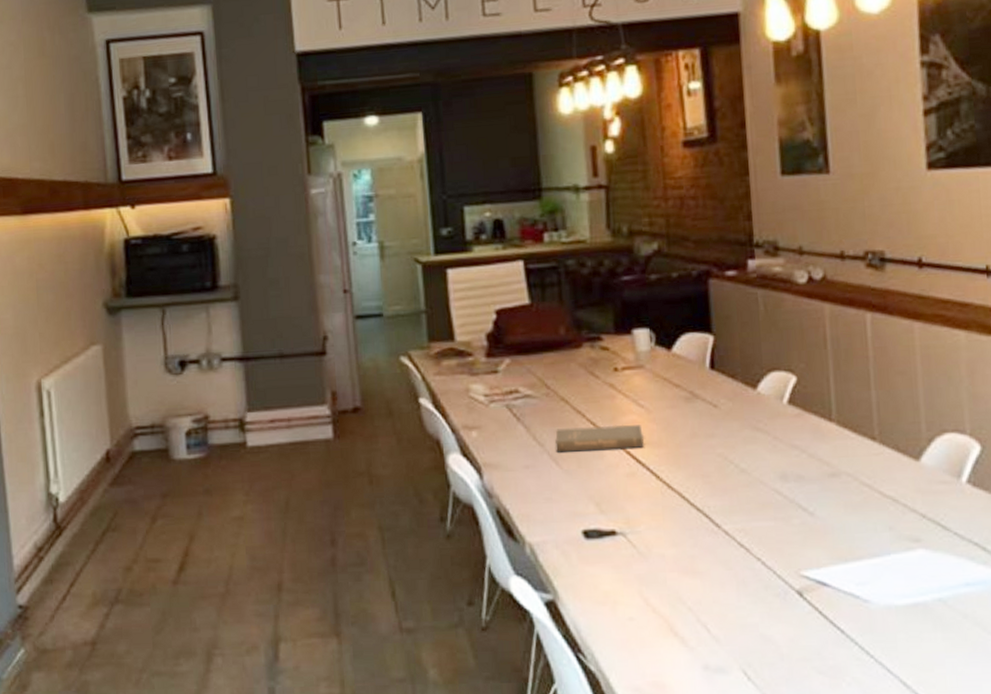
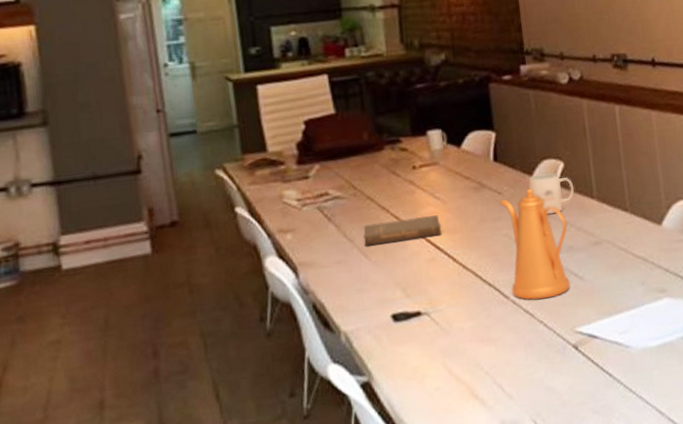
coffee pot: none [713,403,797,533] -> present [499,188,570,300]
mug: none [751,387,808,436] -> present [528,172,575,215]

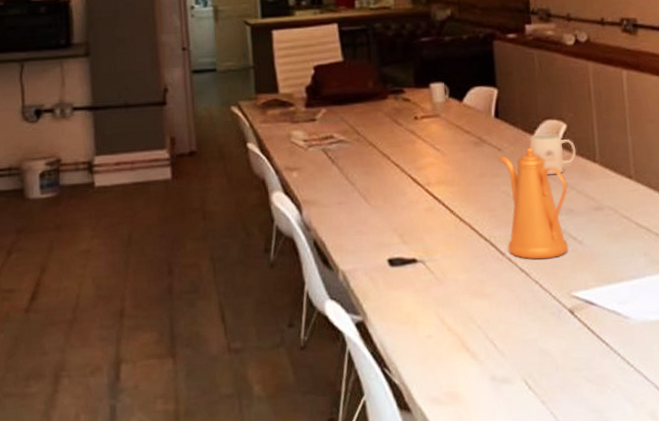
book: present [363,215,441,246] -> none [364,166,440,190]

